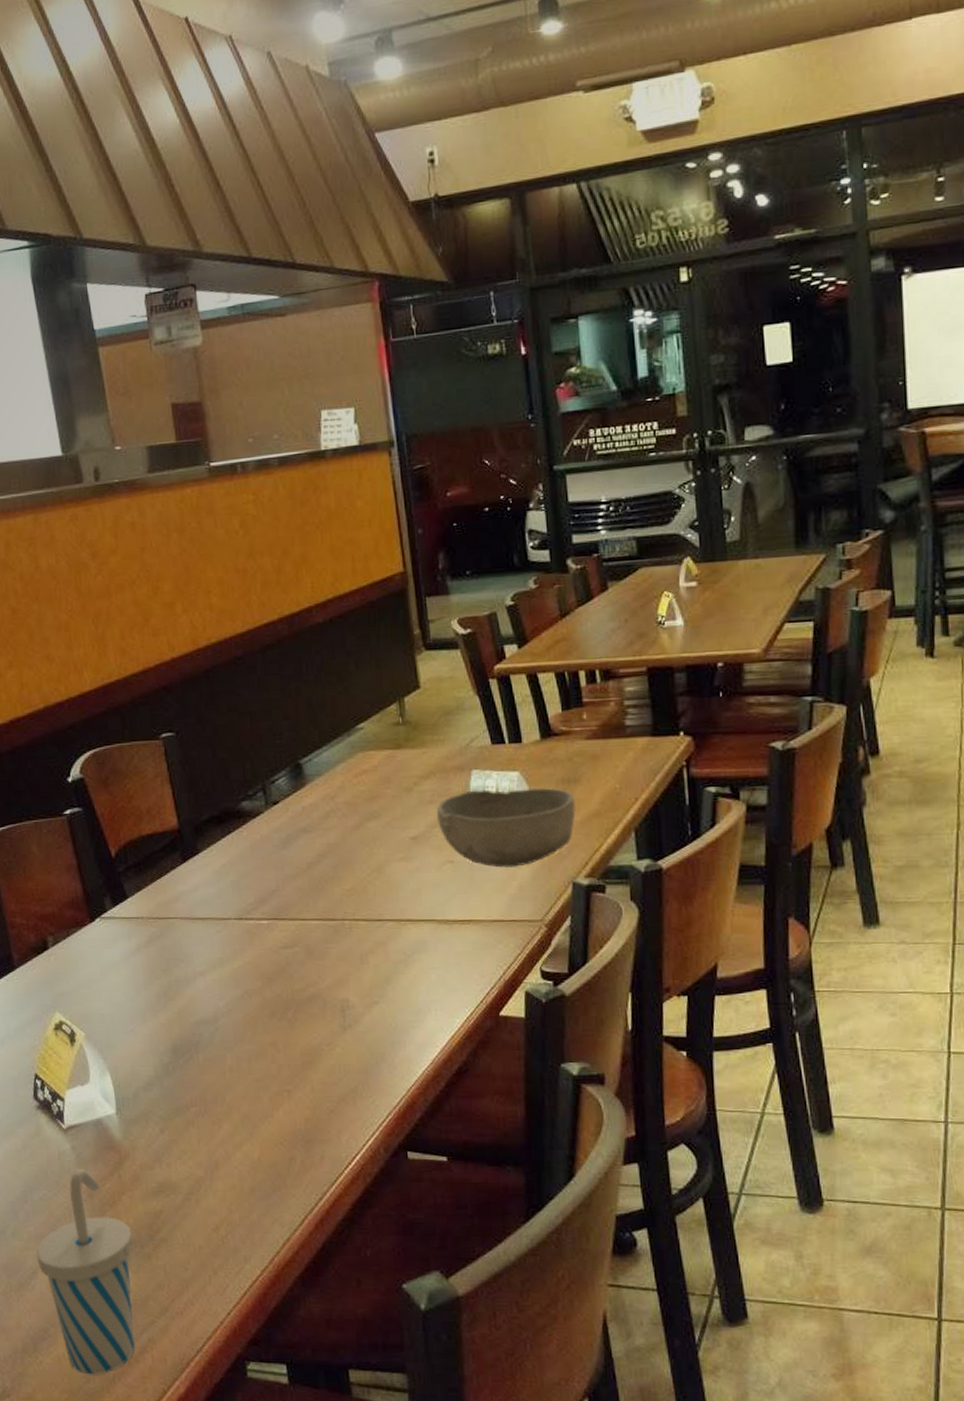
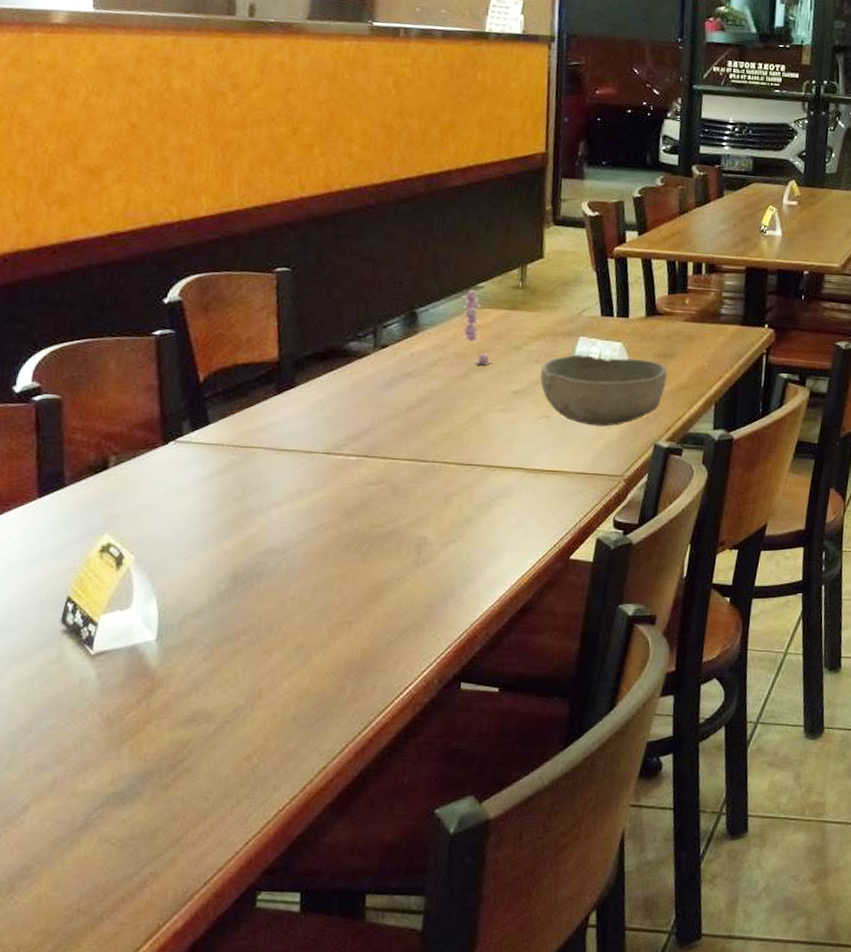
cup: present [36,1169,136,1375] -> none [32,697,152,914]
flower: none [343,733,385,812] -> present [462,290,492,365]

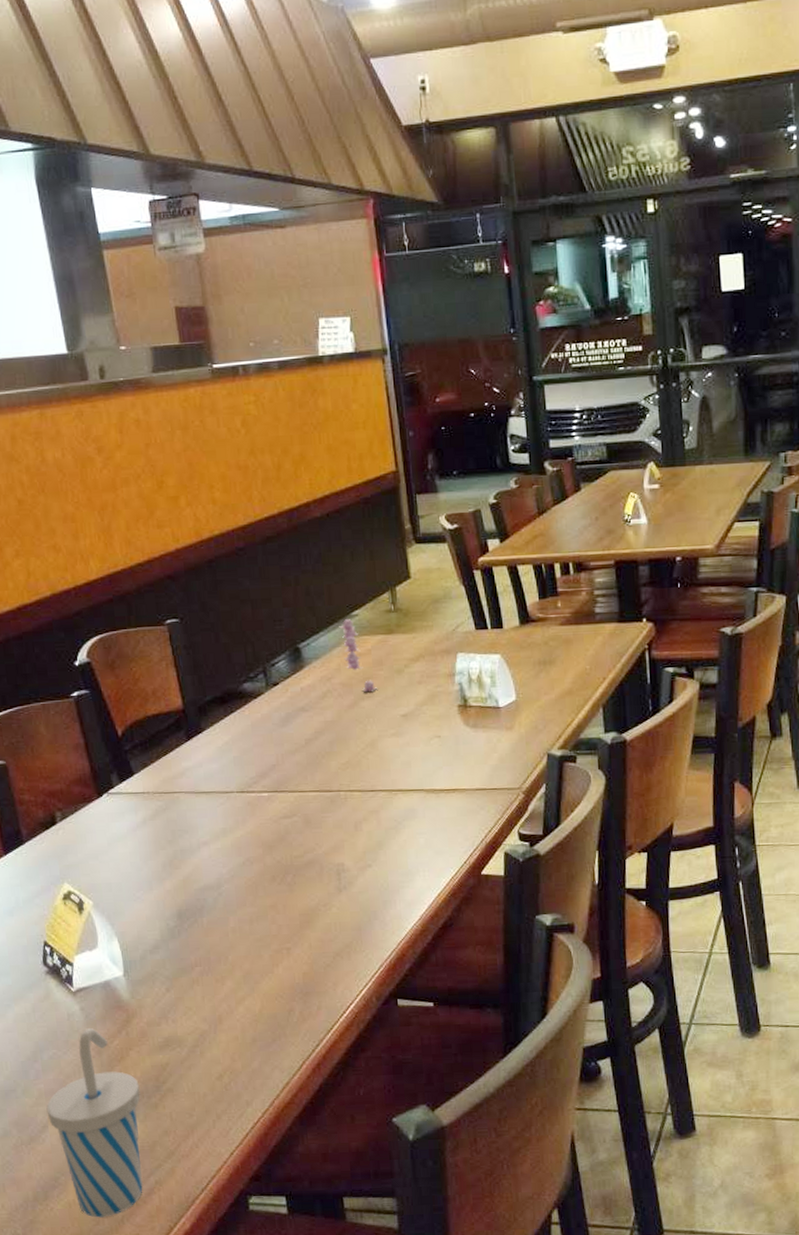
cup: none [32,697,152,914] -> present [46,1028,144,1218]
bowl: present [540,354,668,427] -> none [426,668,551,742]

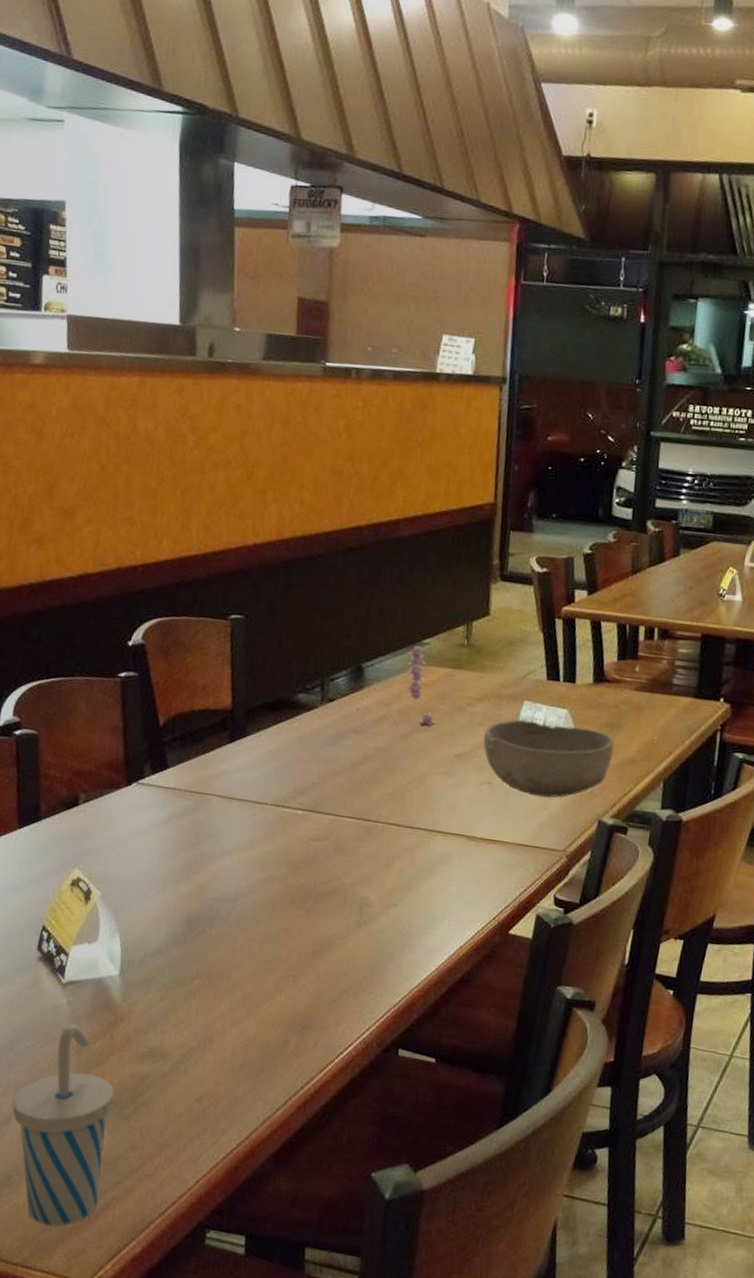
bowl: none [426,668,551,742] -> present [483,719,615,798]

